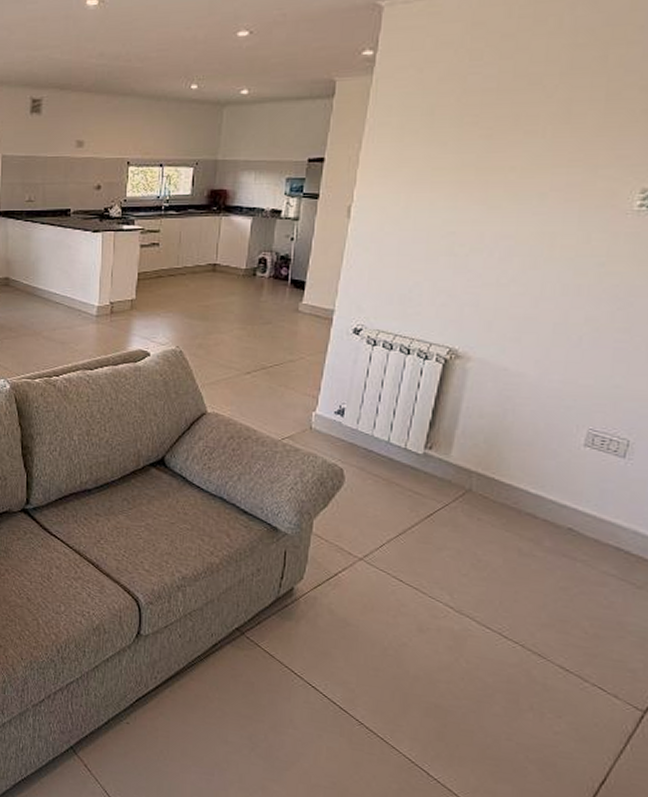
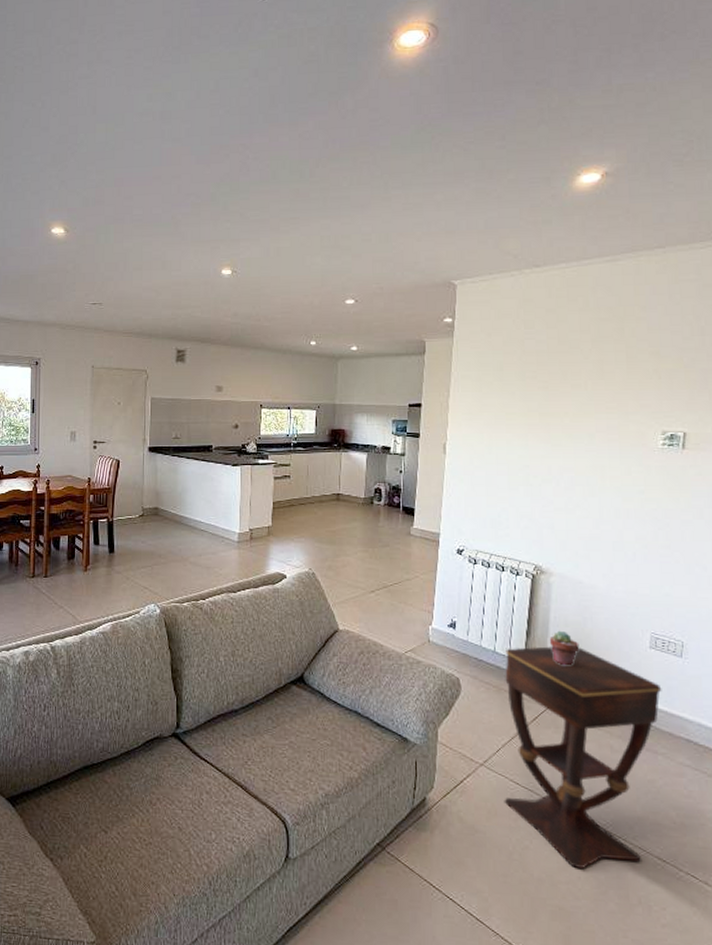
side table: none [383,439,593,670] -> present [504,646,662,868]
potted succulent: none [457,422,495,462] -> present [549,630,580,666]

